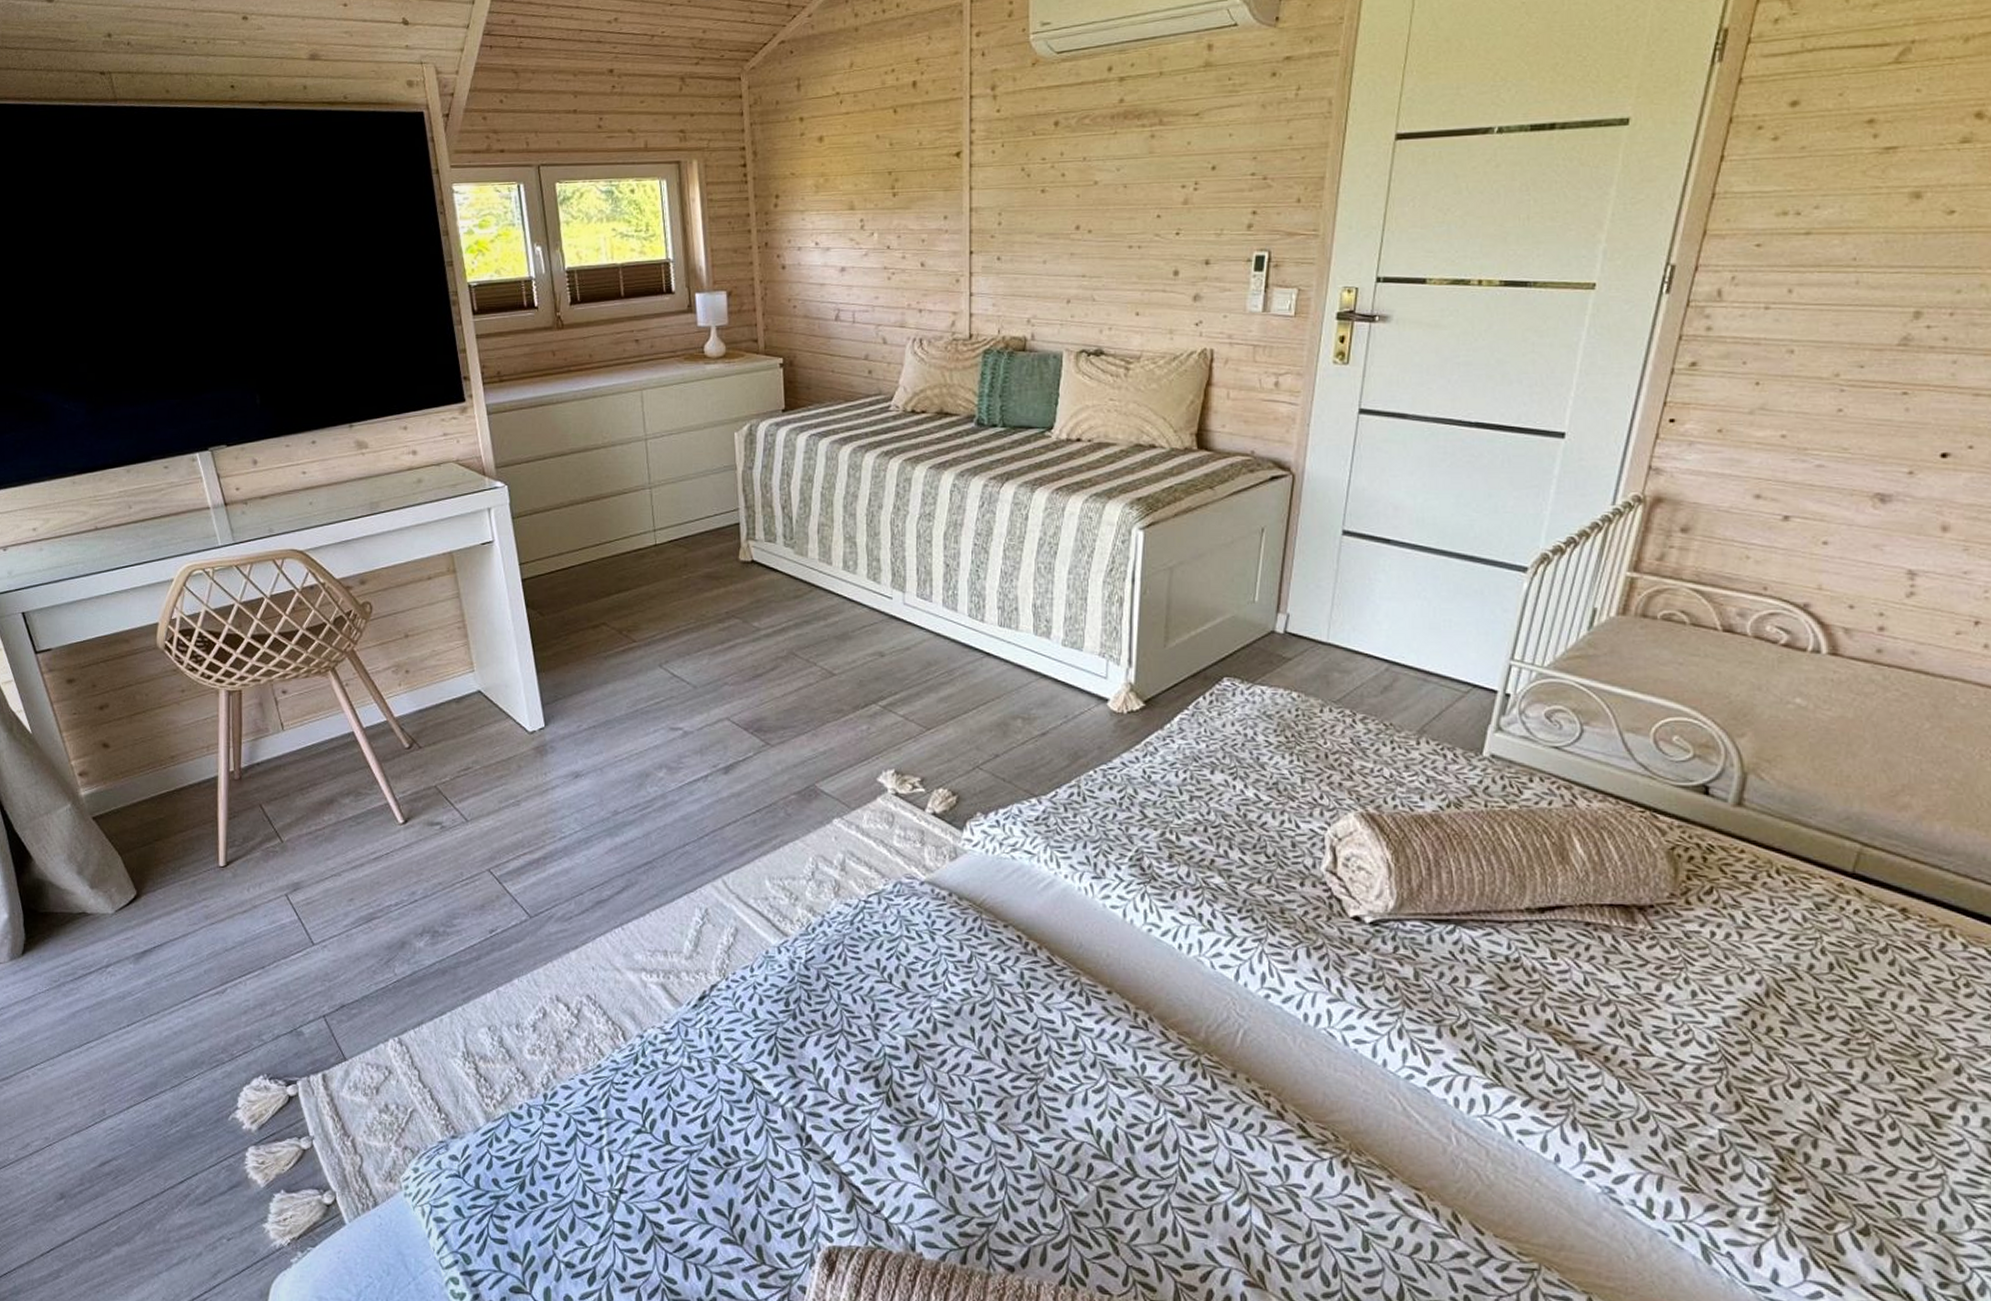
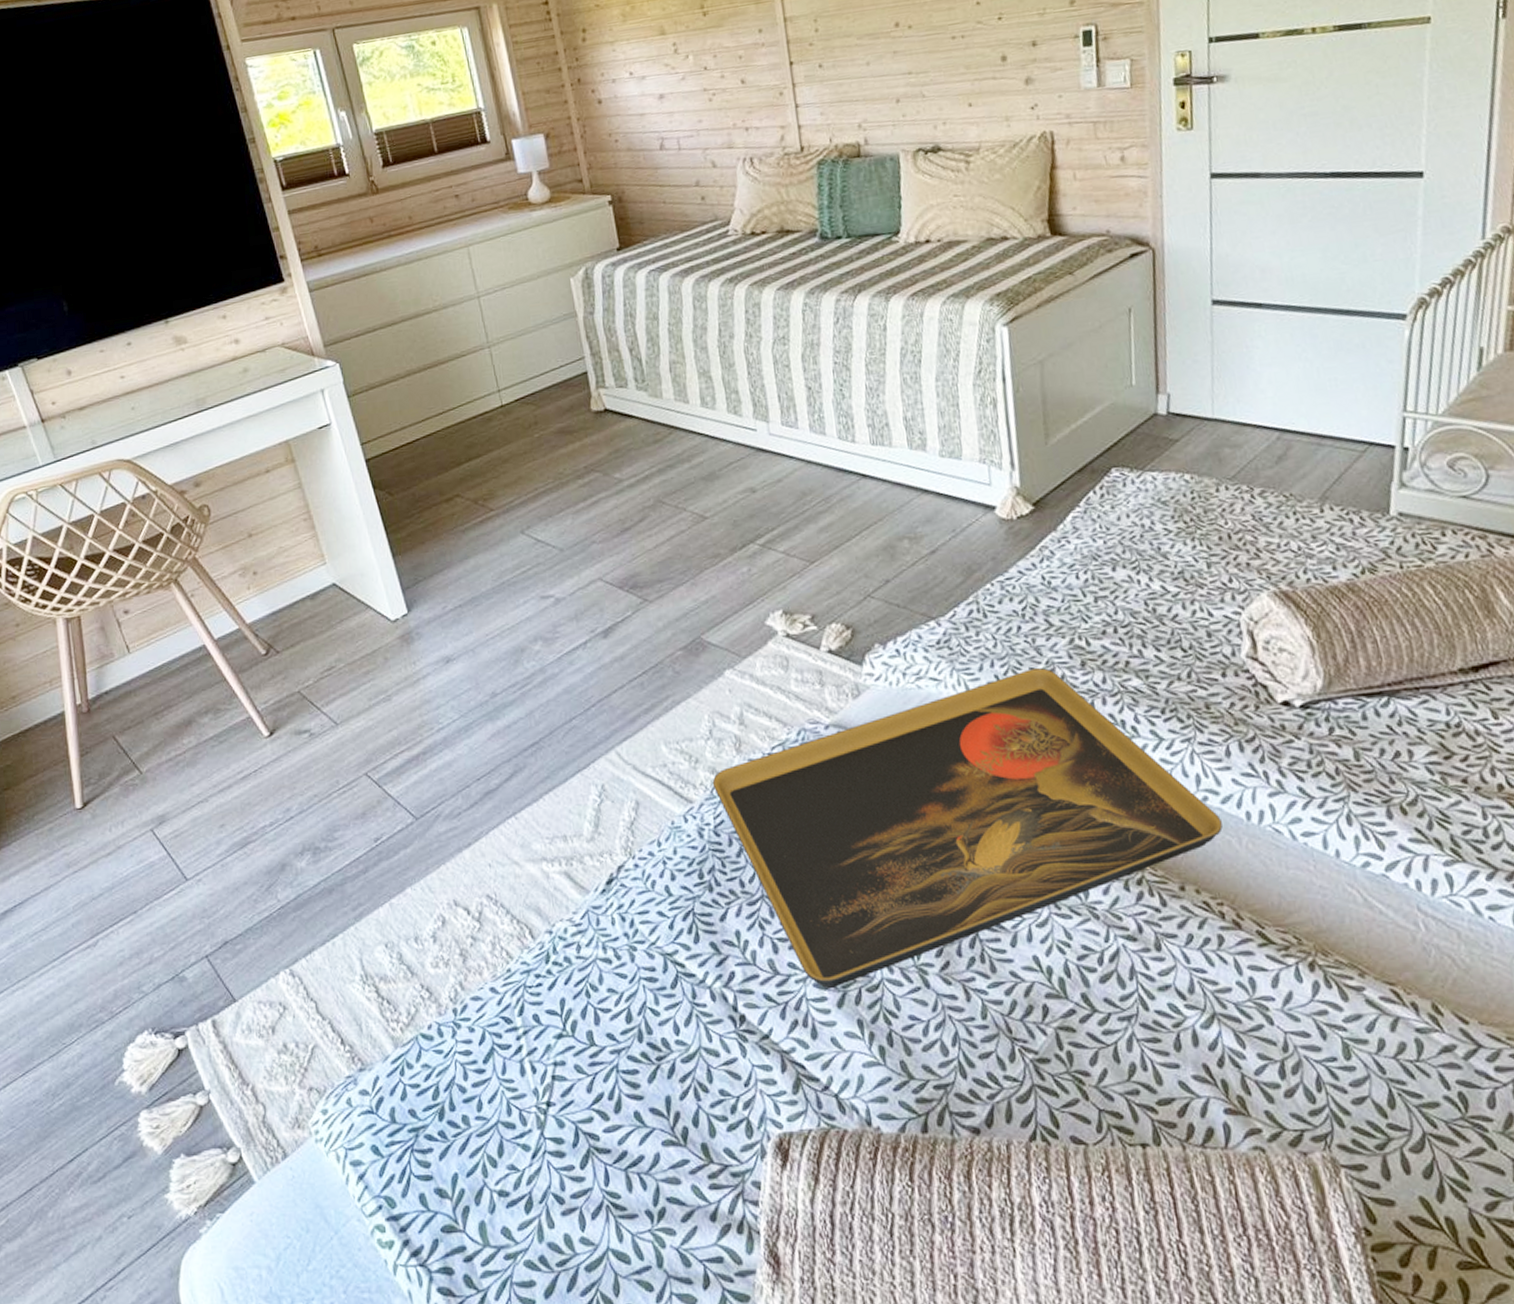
decorative tray: none [808,854,1280,1123] -> present [712,667,1223,990]

